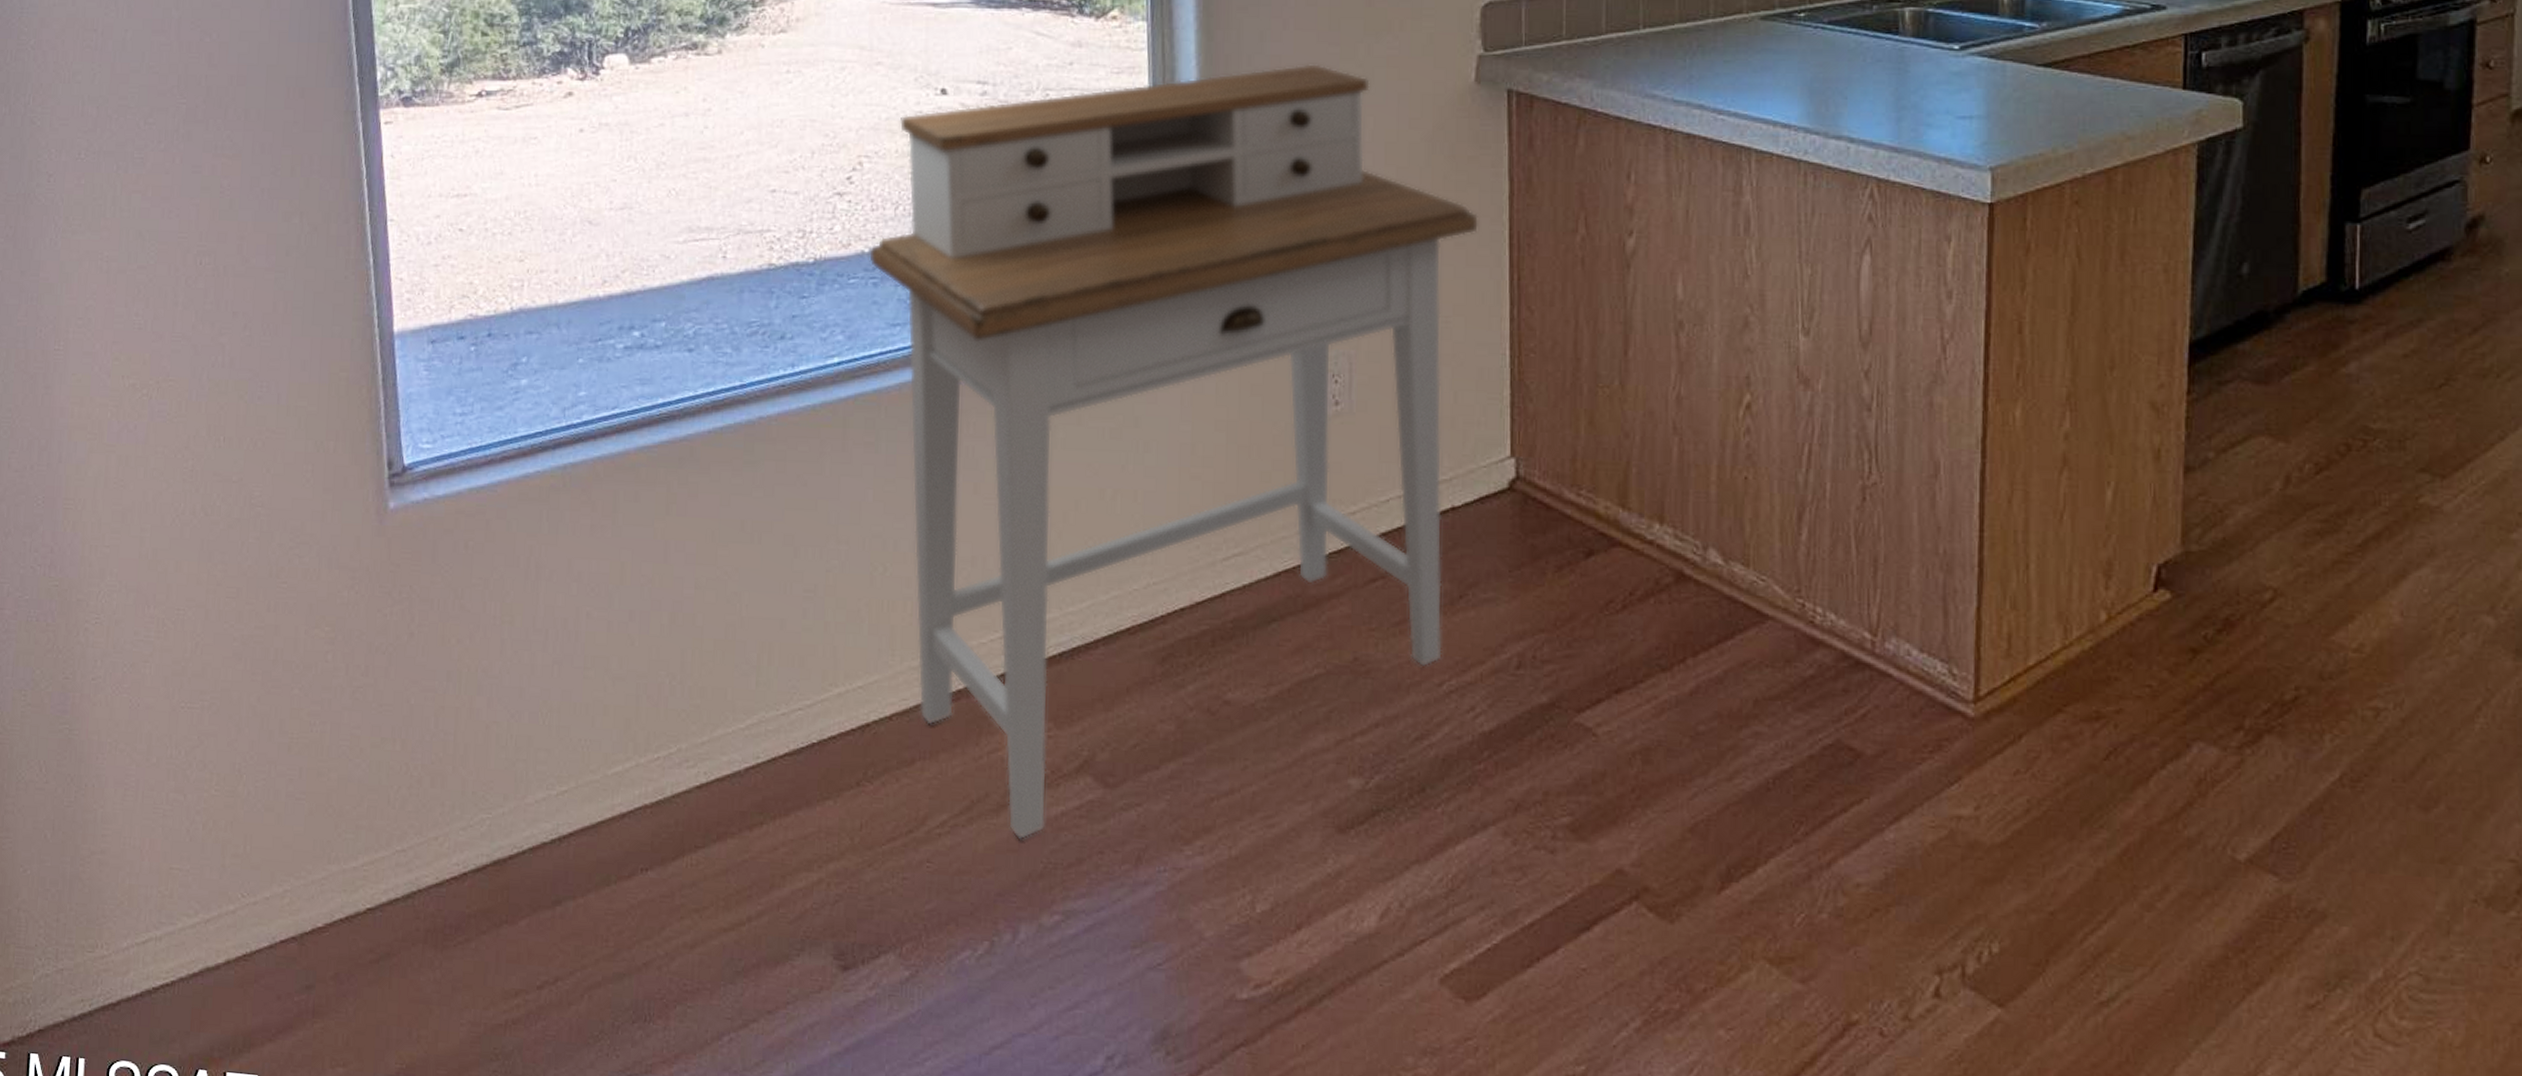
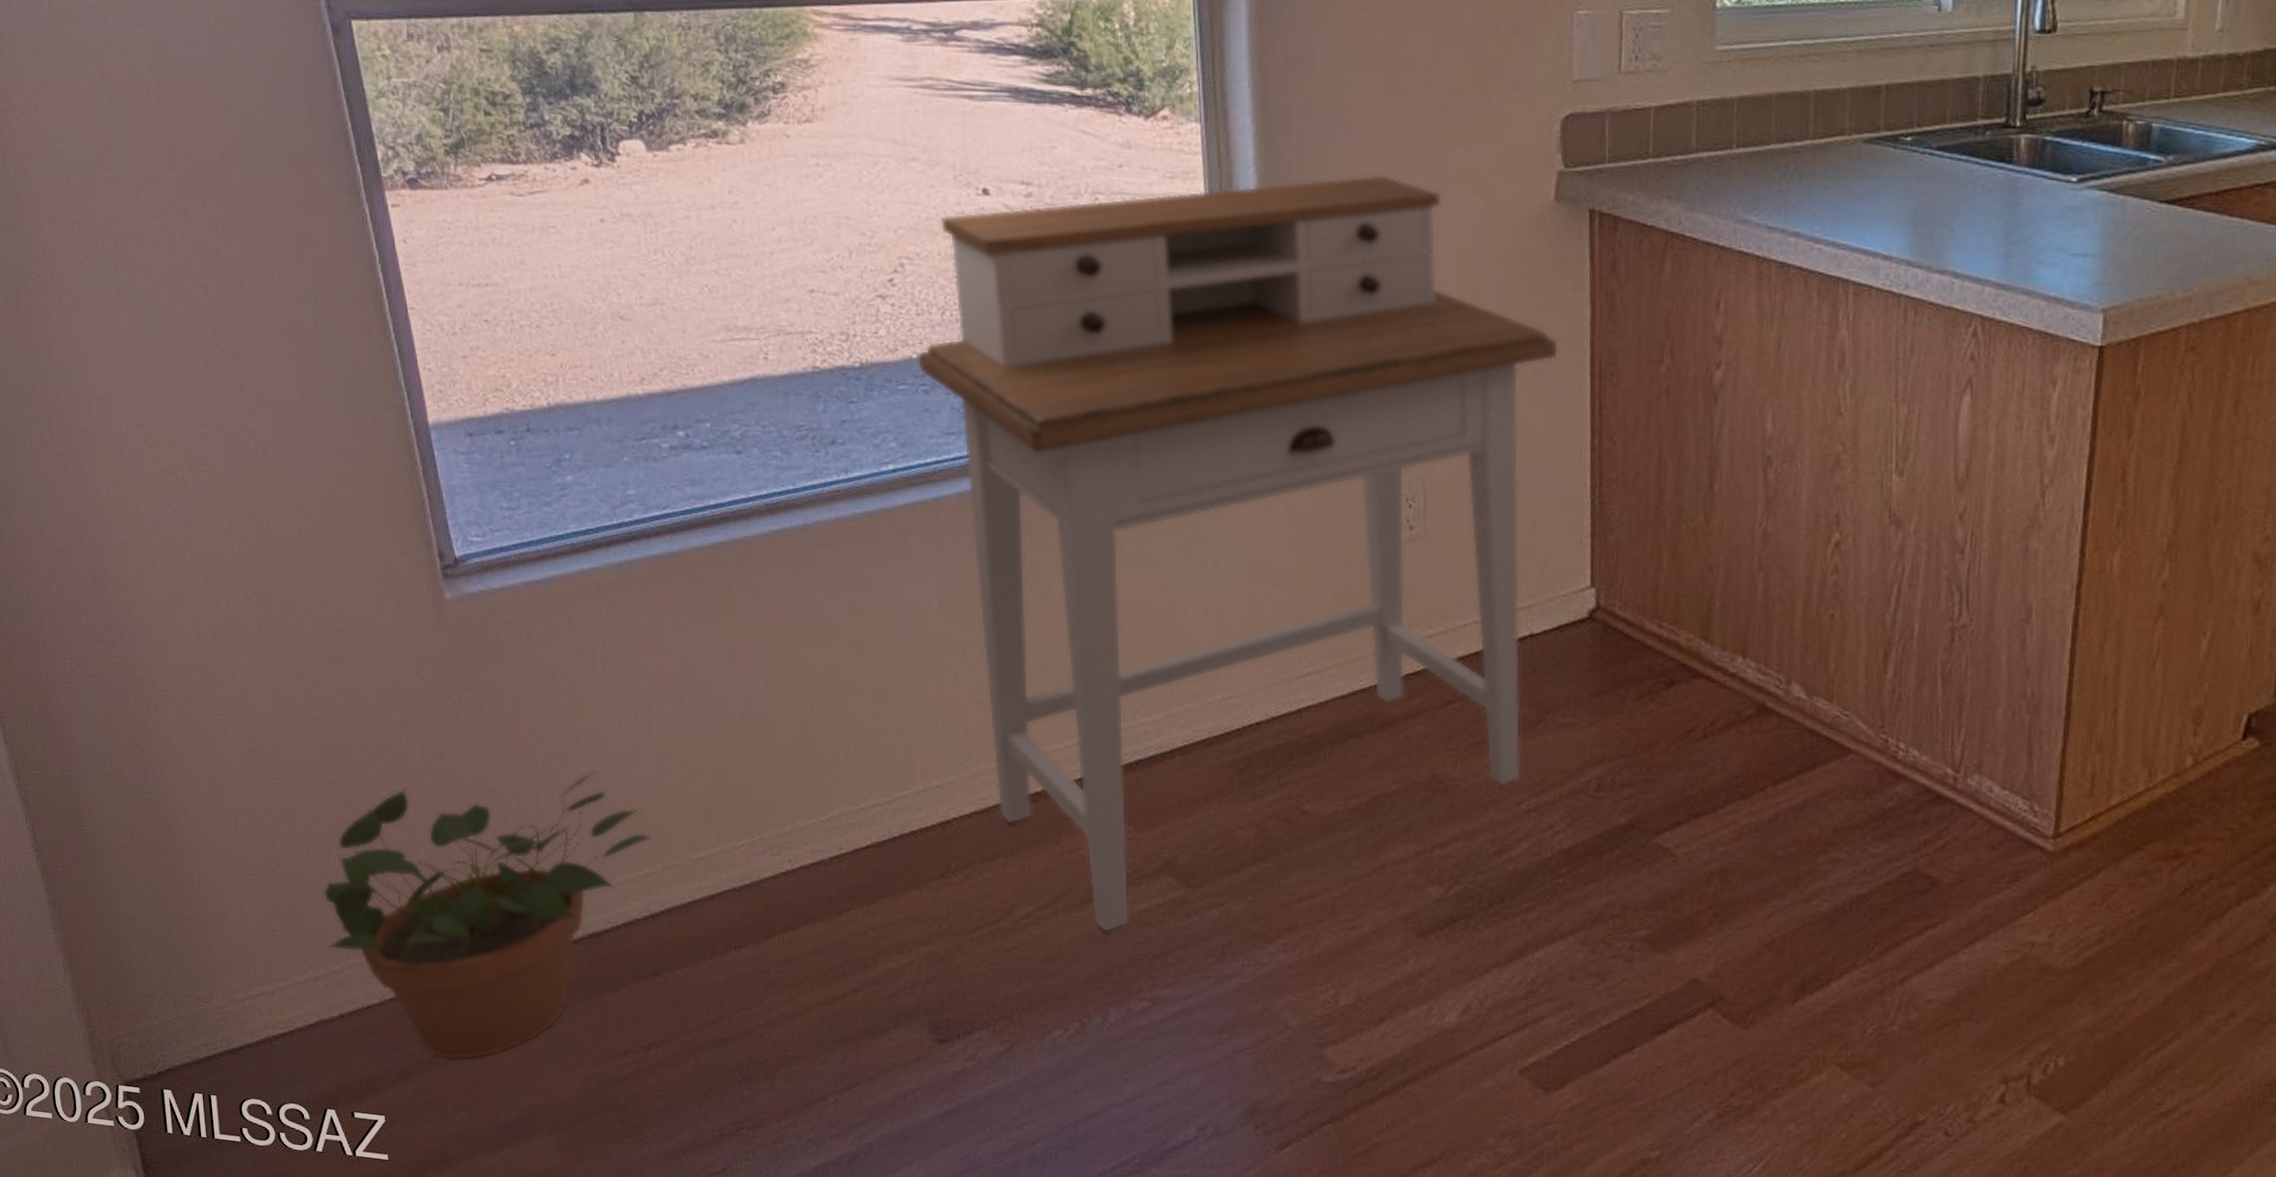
potted plant: none [224,684,569,1009] -> present [323,771,653,1061]

